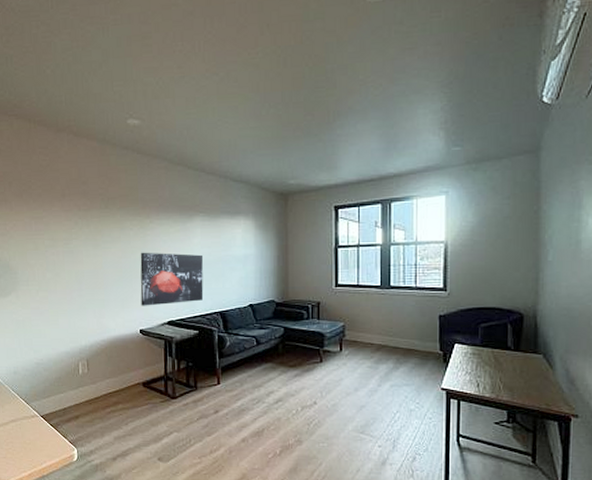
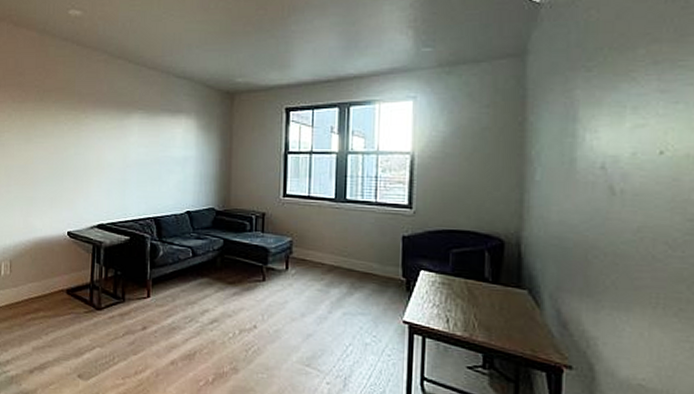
wall art: present [140,252,204,306] -> none [70,148,140,207]

